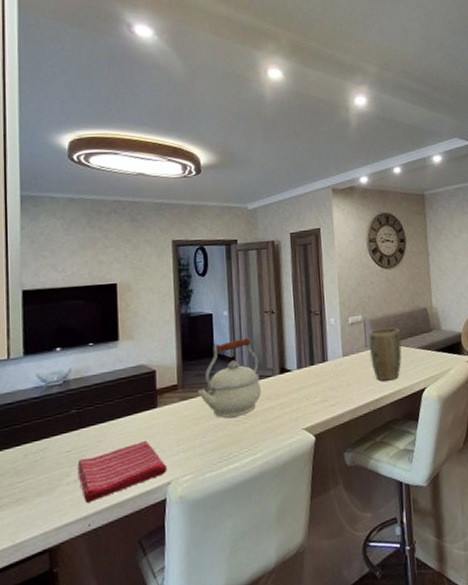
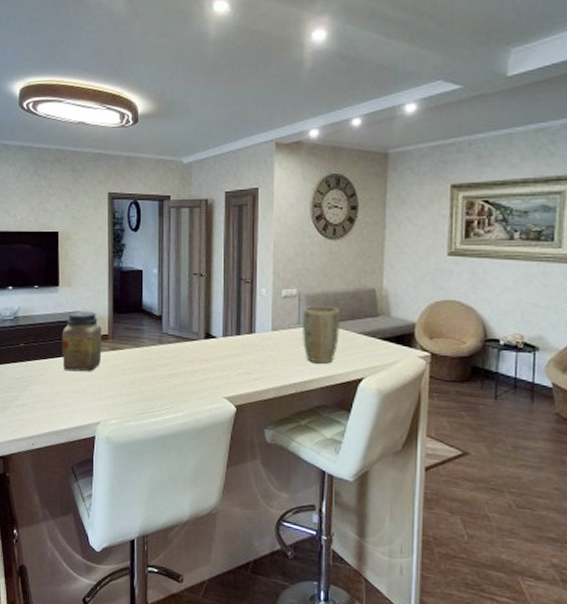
dish towel: present [77,440,167,503] -> none [24,381,96,426]
jar: none [123,362,171,432] -> present [62,311,102,372]
kettle: present [198,338,261,418] -> none [126,298,185,374]

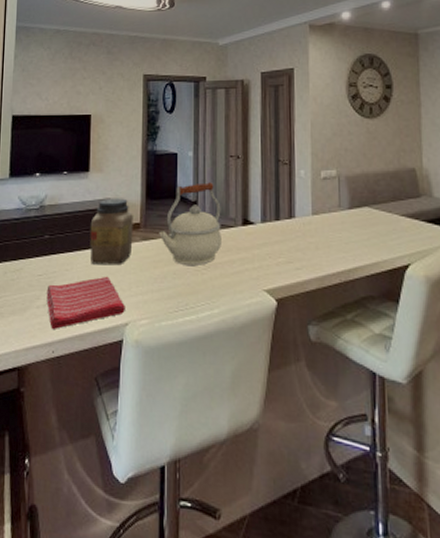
dish towel: none [24,381,96,426] -> present [46,276,125,329]
kettle: none [126,298,185,374] -> present [159,182,221,265]
plant pot: present [301,306,341,364] -> none [343,187,383,250]

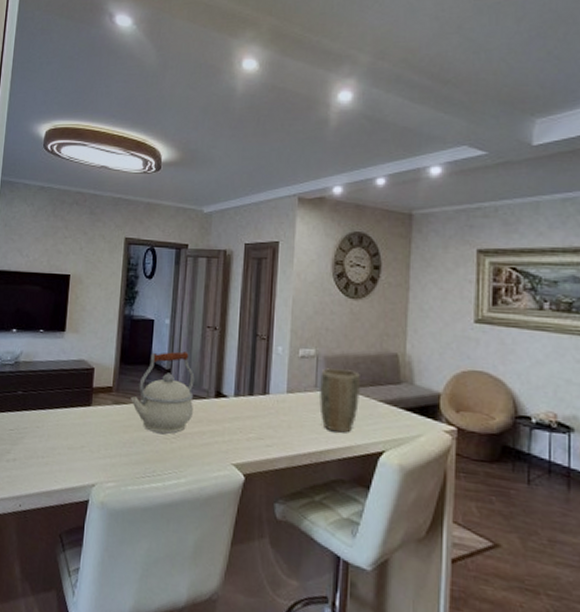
dish towel: present [46,276,125,329] -> none [16,436,93,484]
jar: present [90,198,133,265] -> none [61,359,106,426]
plant pot: none [343,187,383,250] -> present [318,368,362,433]

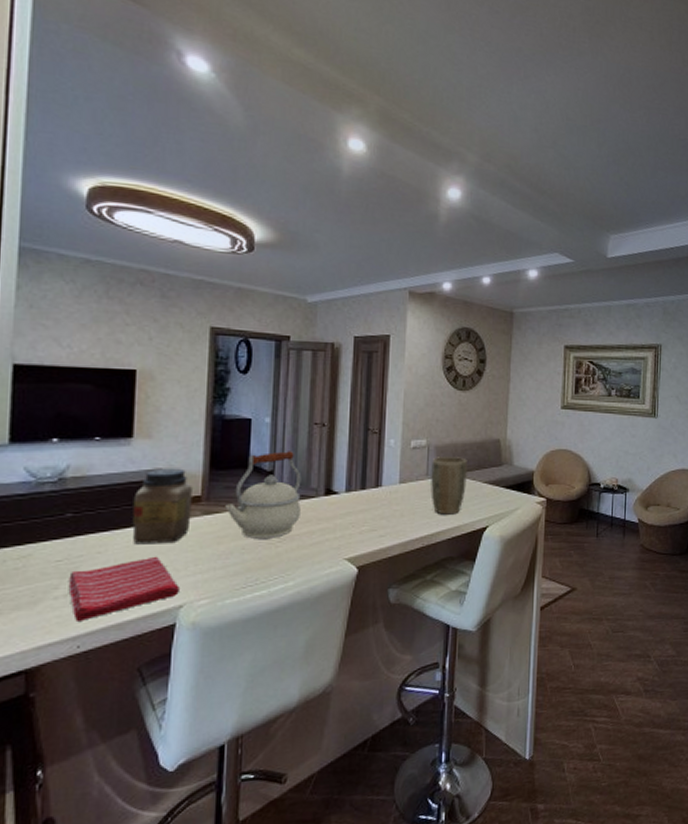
dish towel: none [16,436,93,484] -> present [68,556,179,621]
jar: none [61,359,106,426] -> present [132,468,192,545]

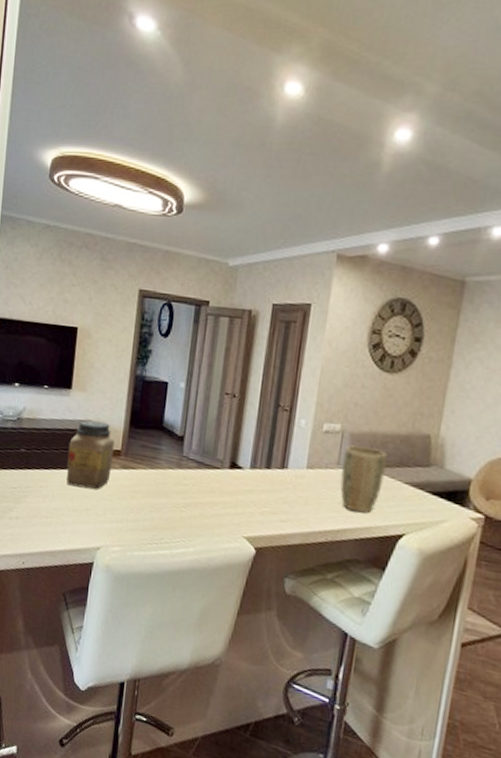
dish towel: present [68,556,179,621] -> none [19,498,99,543]
kettle: present [225,451,302,539] -> none [140,418,209,503]

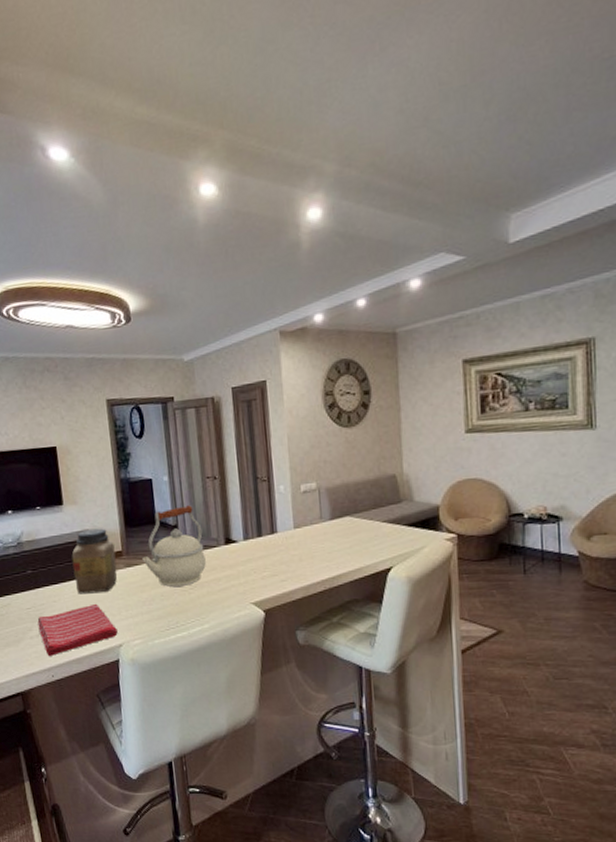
dish towel: none [19,498,99,543] -> present [37,603,118,656]
kettle: none [140,418,209,503] -> present [142,505,206,587]
plant pot: present [340,445,388,514] -> none [324,497,364,557]

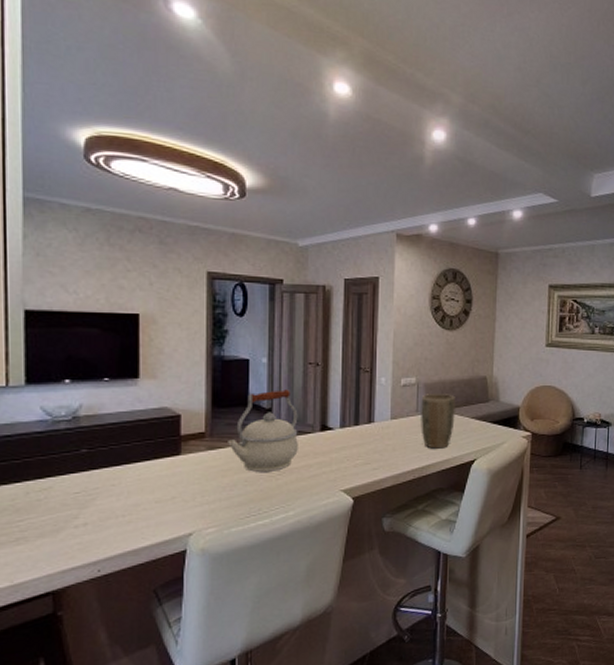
dish towel: present [37,603,118,656] -> none [87,488,188,548]
jar: present [71,528,117,594] -> none [142,406,197,478]
plant pot: none [324,497,364,557] -> present [419,394,457,449]

